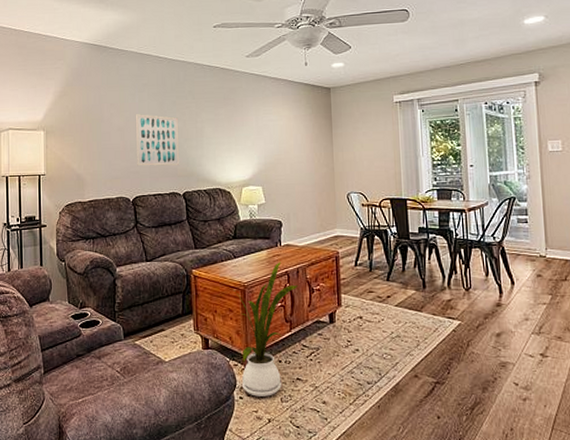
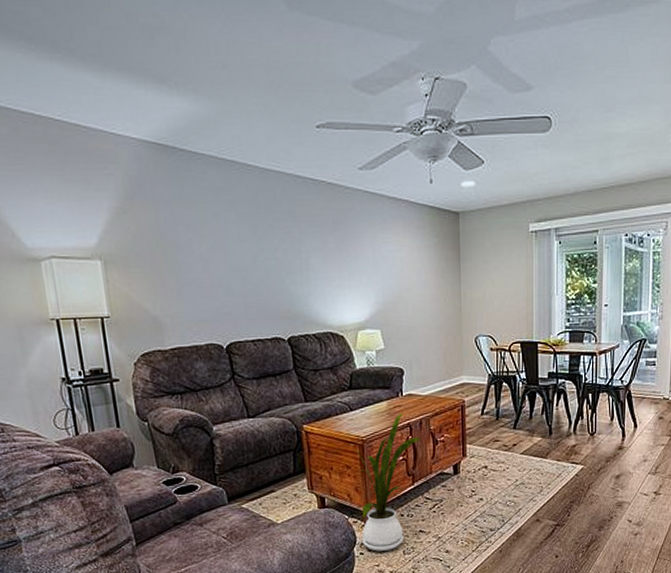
wall art: present [135,114,180,167] -> none [221,240,282,306]

